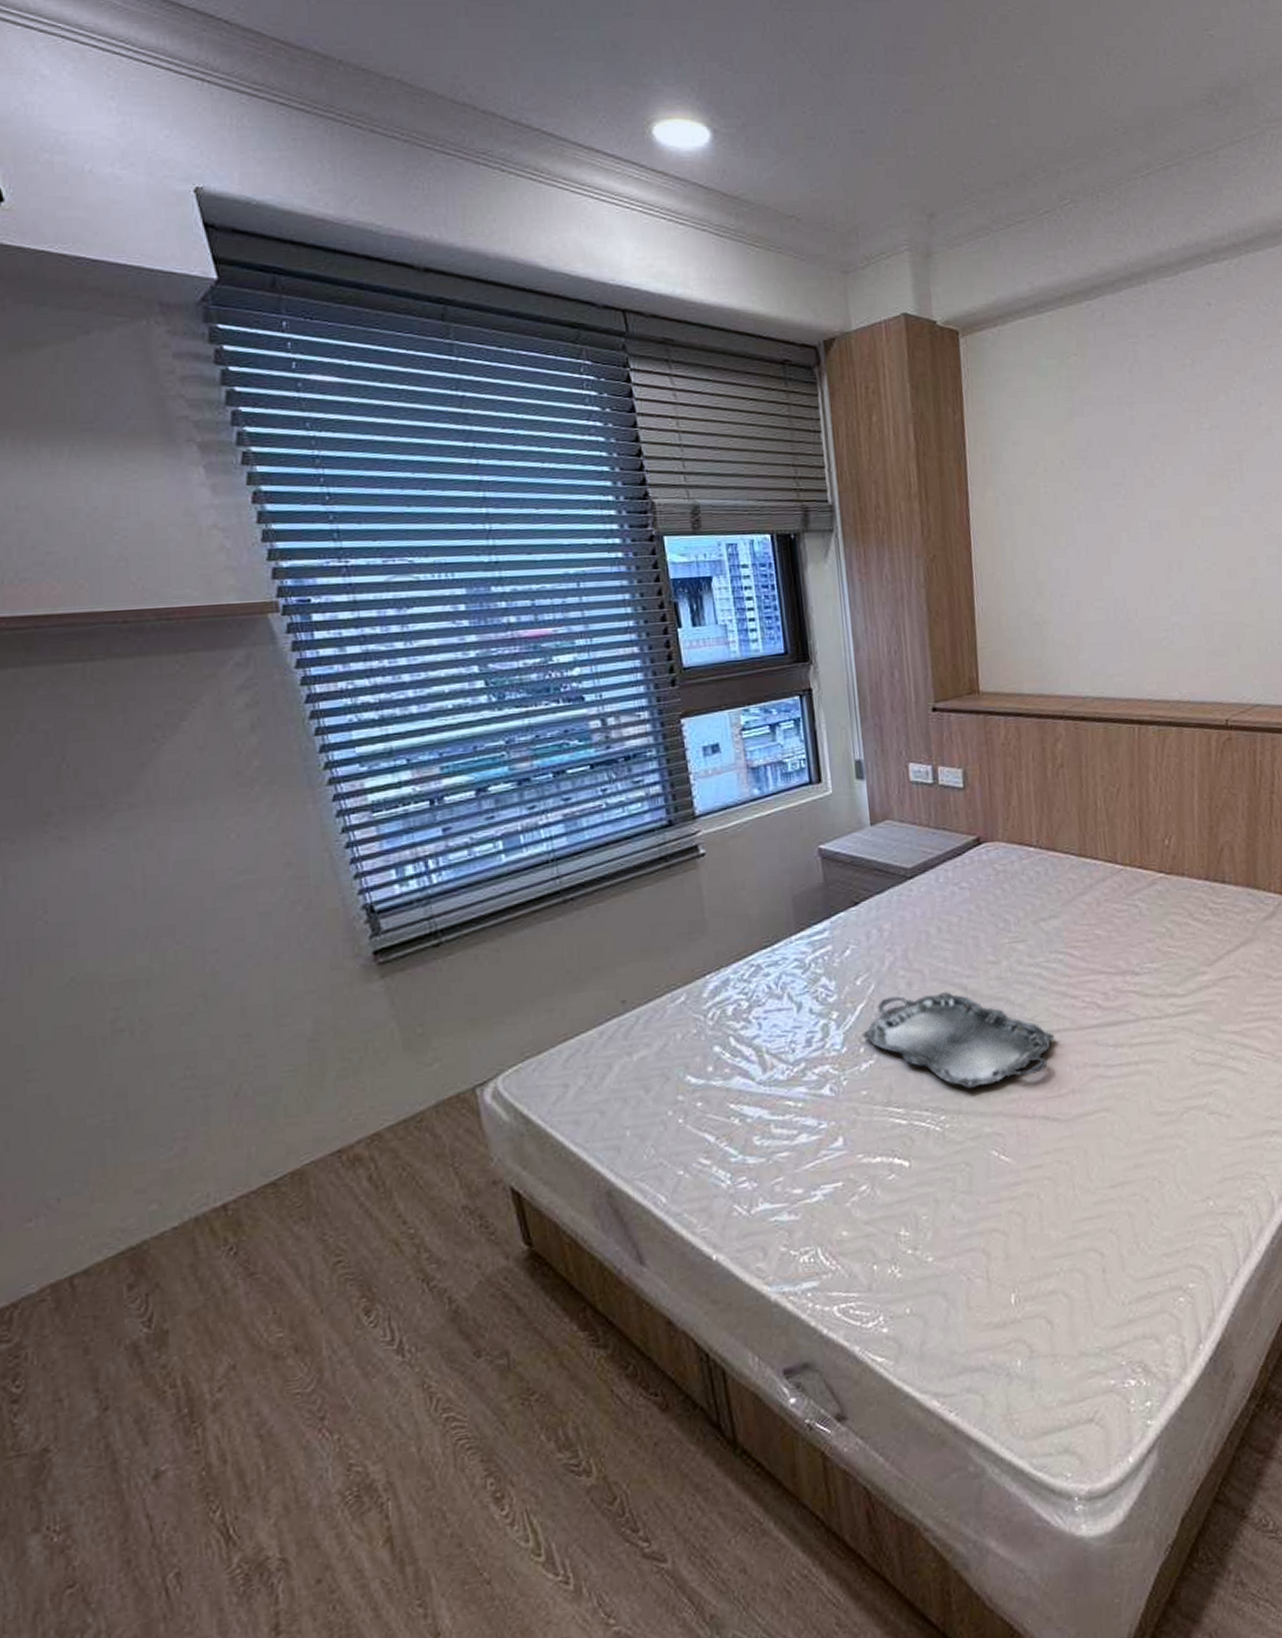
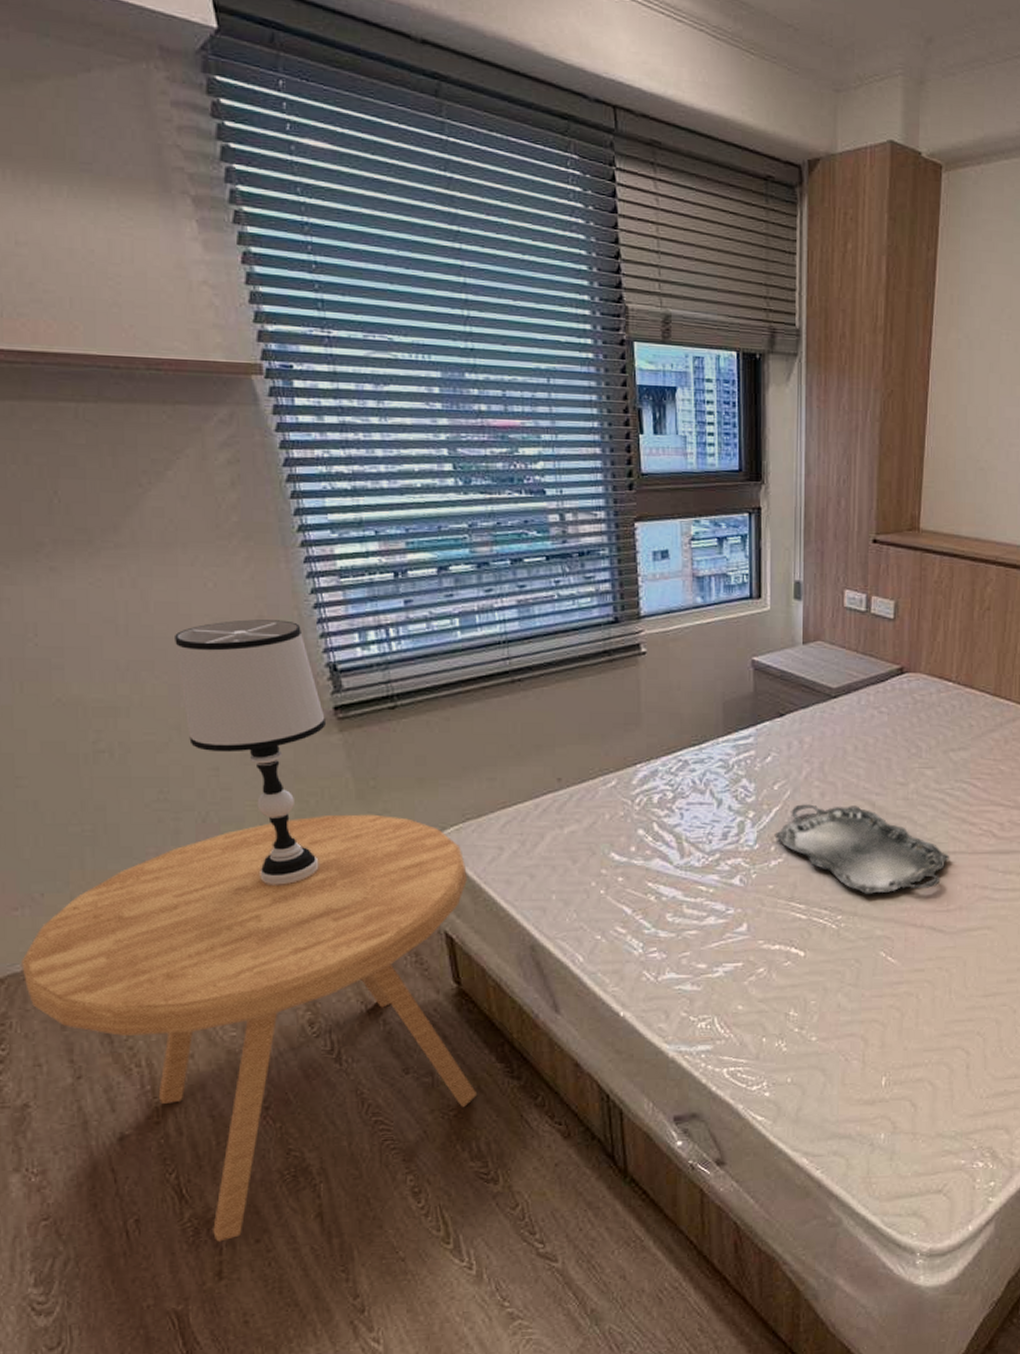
side table: none [37,1064,560,1589] -> present [21,814,478,1242]
table lamp: none [197,864,367,1158] -> present [175,619,327,885]

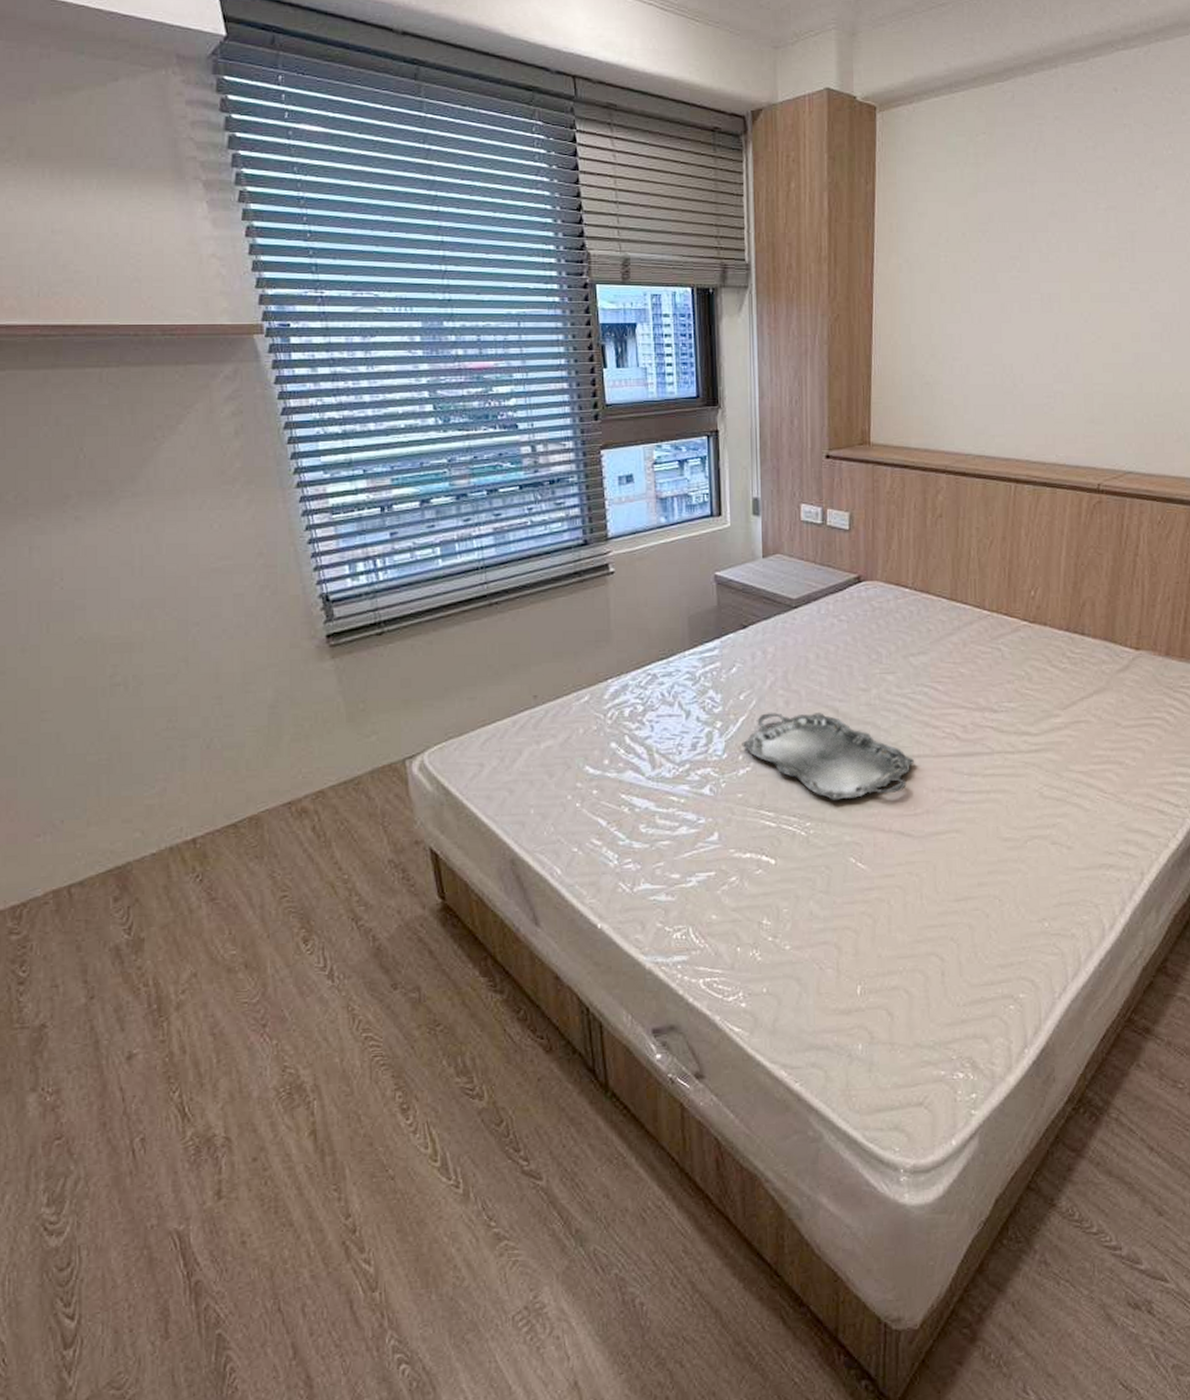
side table: present [21,814,478,1242] -> none [42,736,462,1161]
table lamp: present [175,619,327,885] -> none [184,556,320,807]

